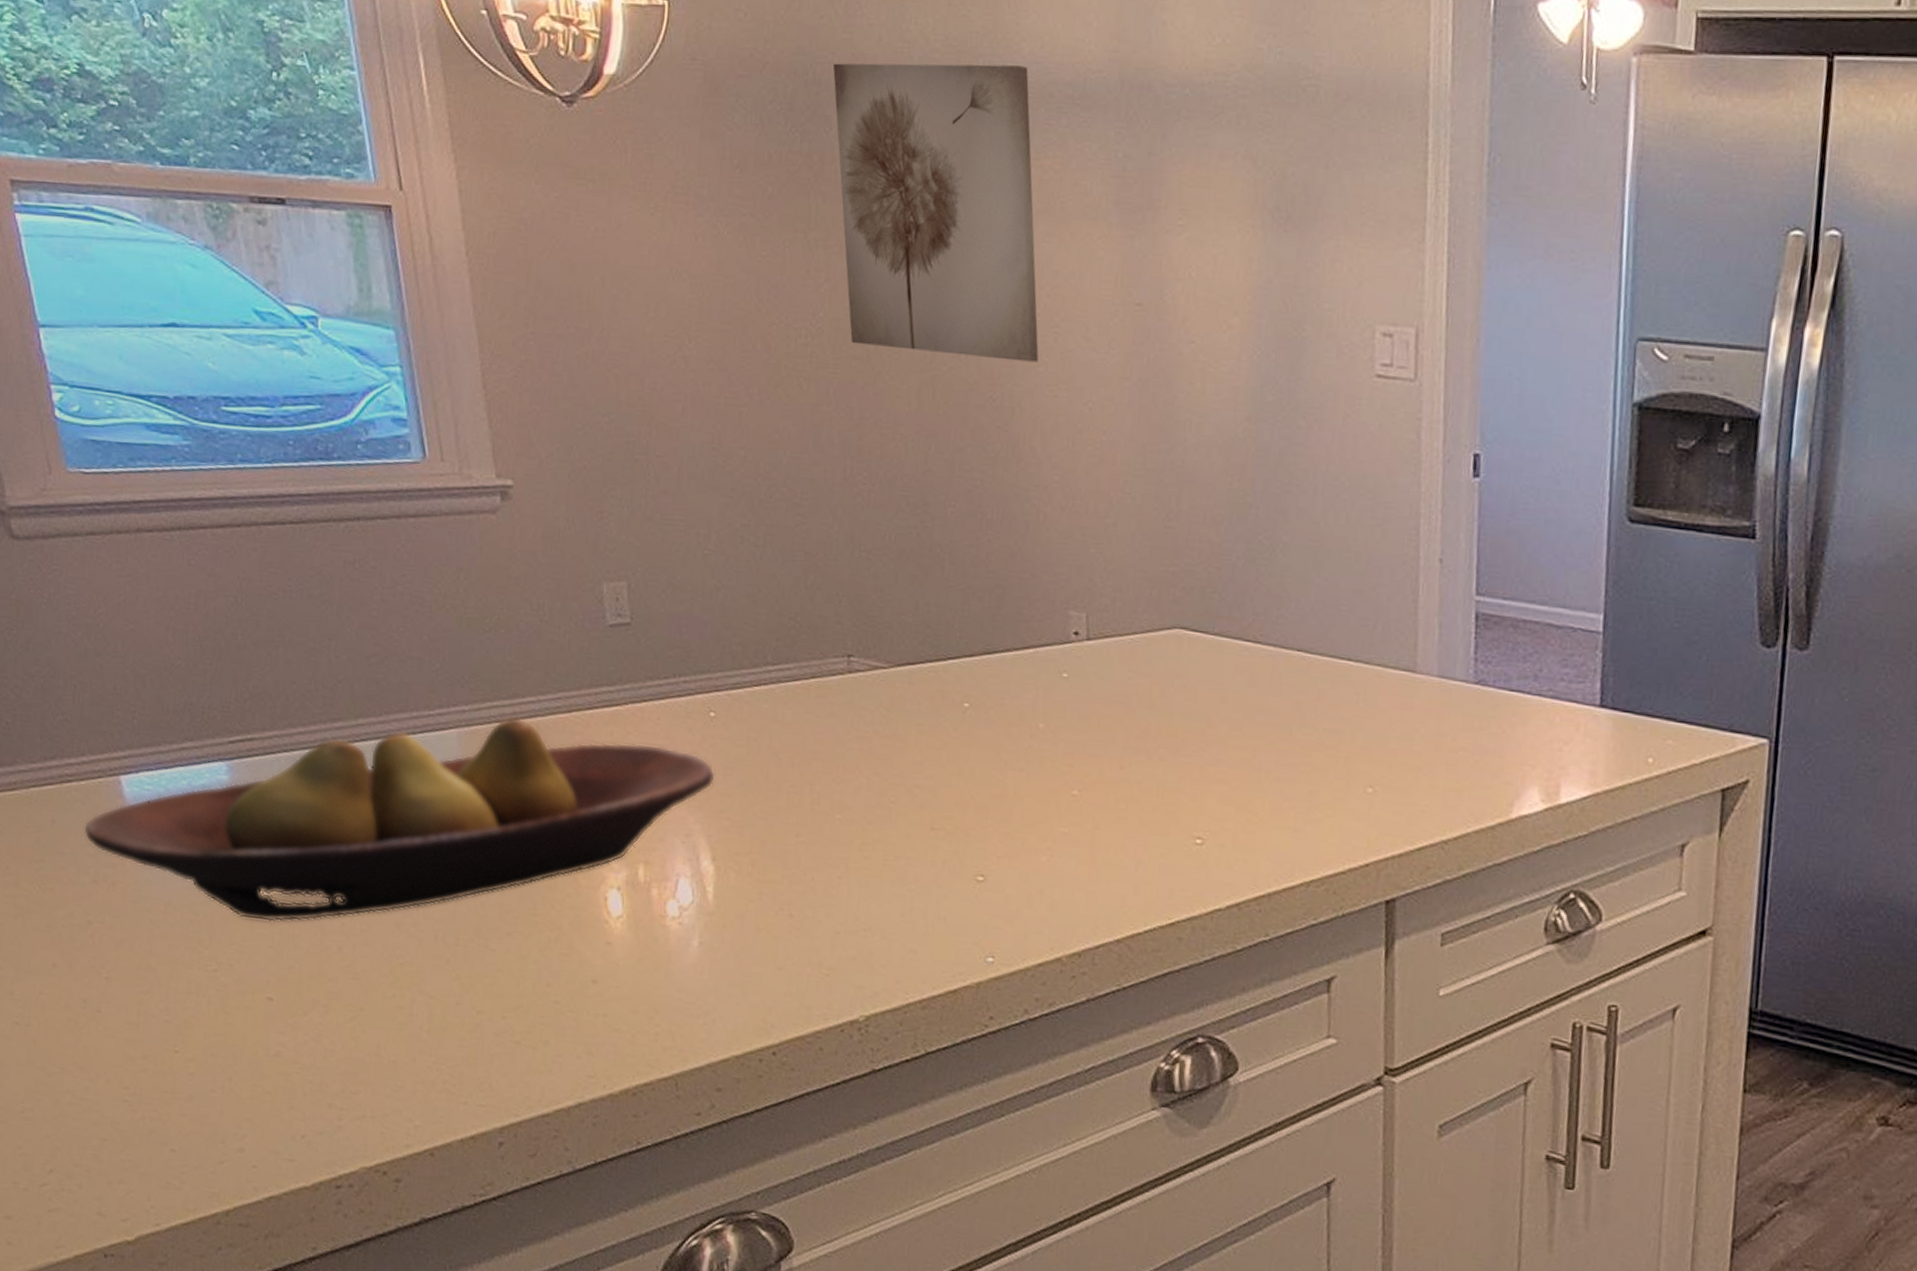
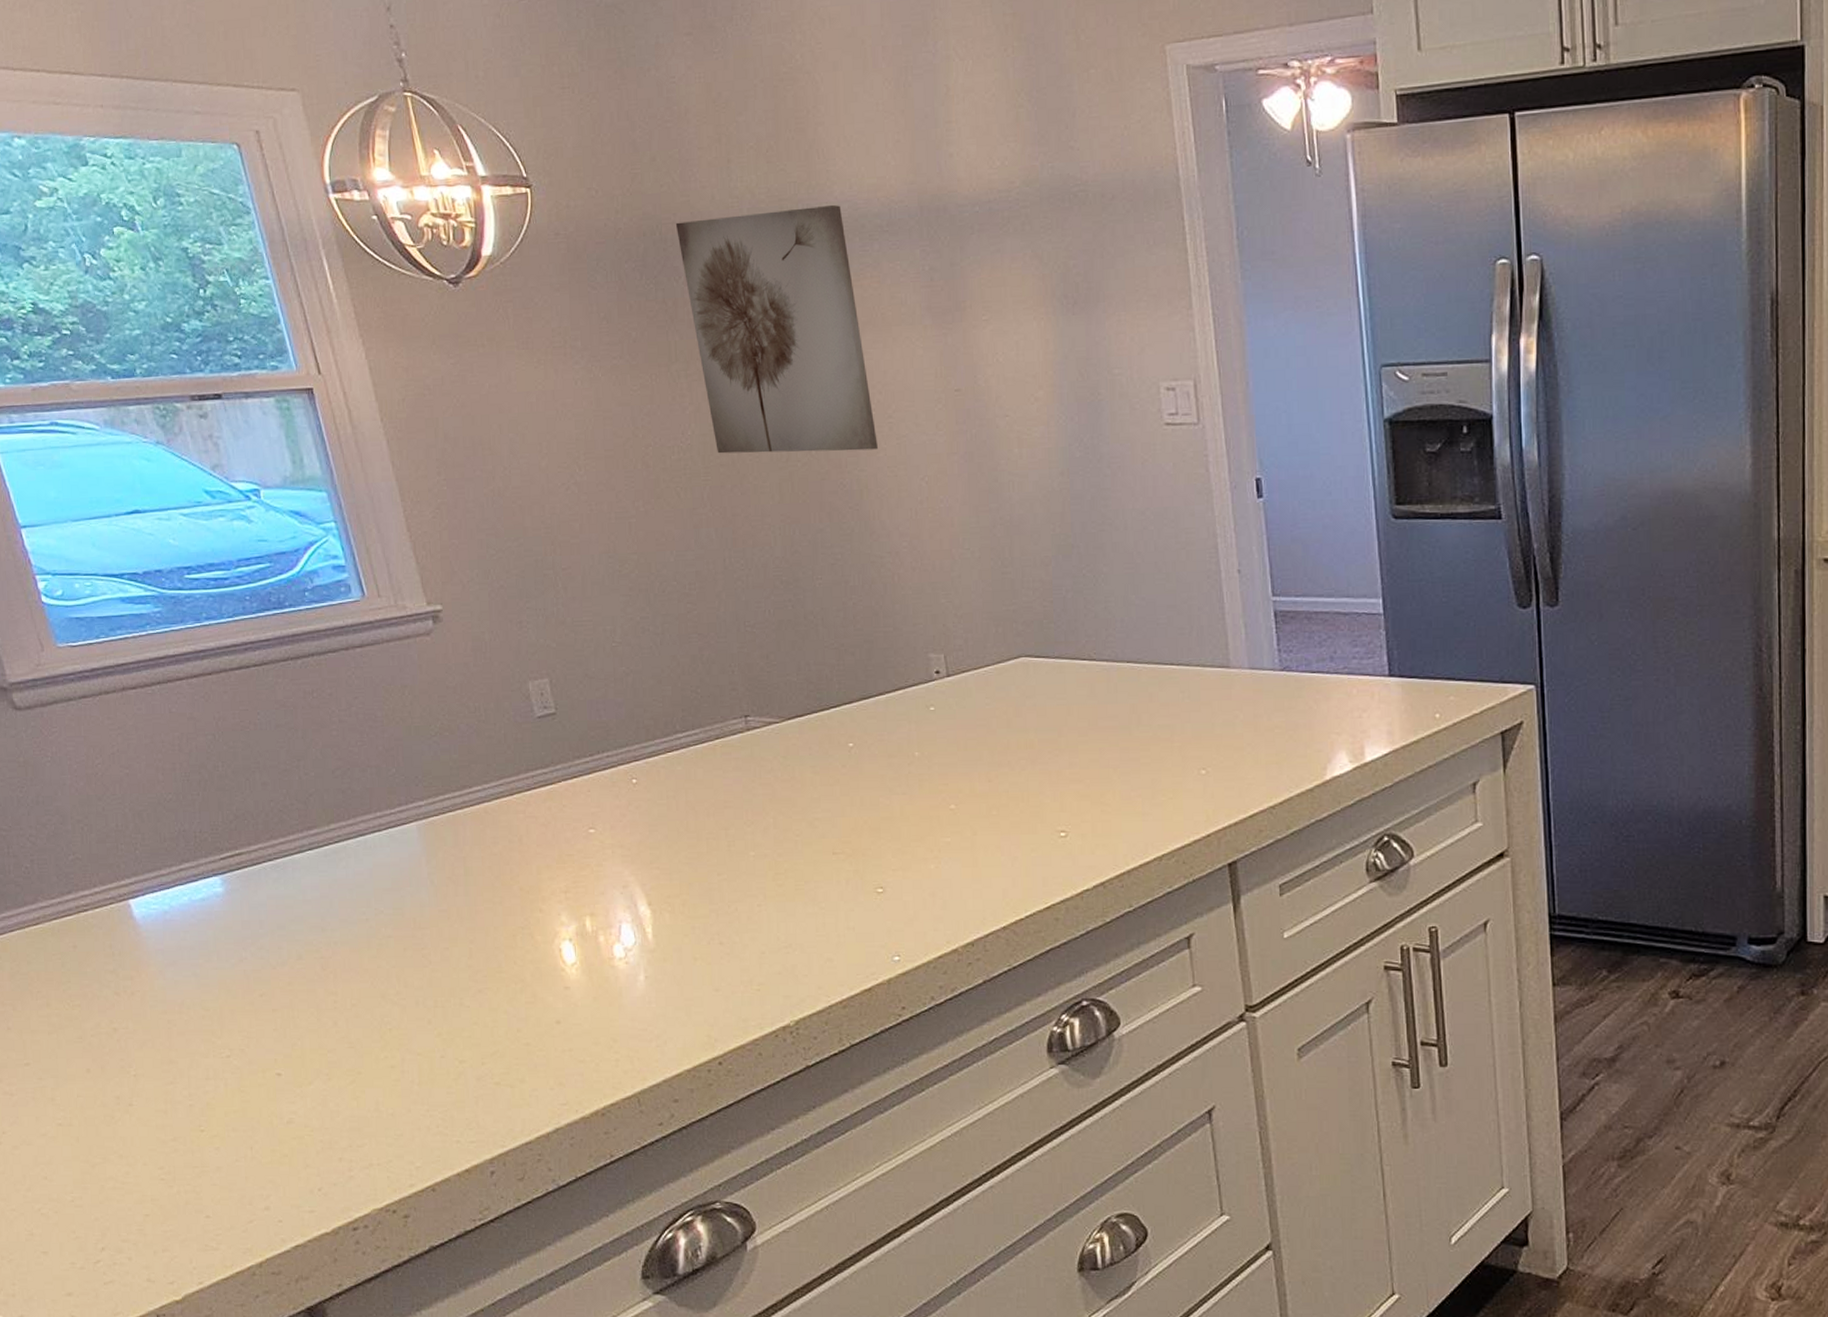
fruit bowl: present [84,717,715,922] -> none [102,805,643,1009]

